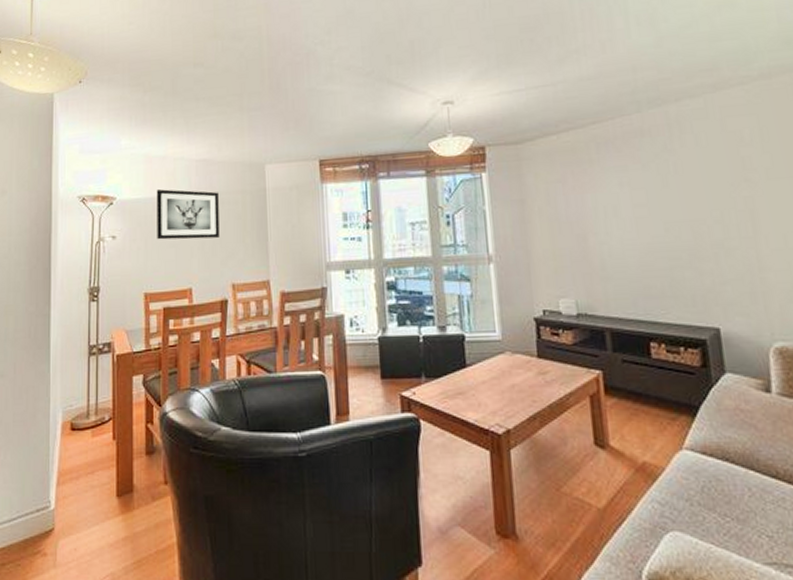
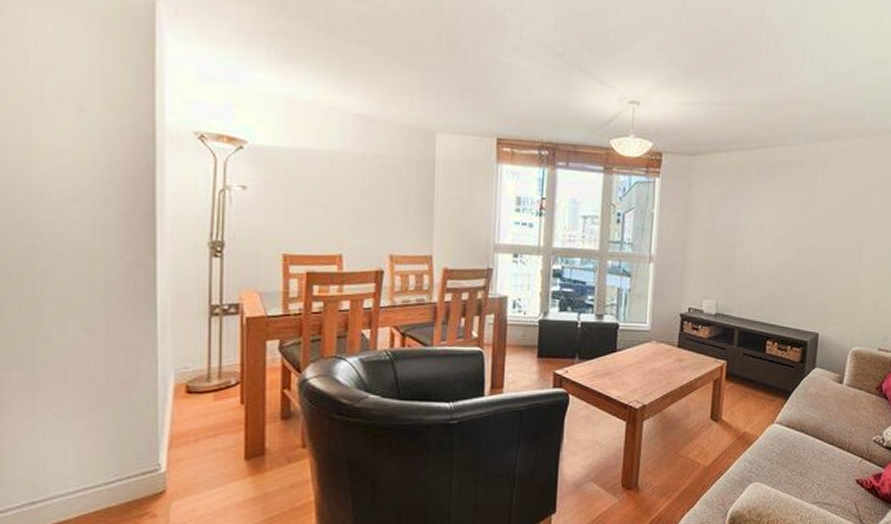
wall art: present [156,189,220,240] -> none [301,140,379,204]

